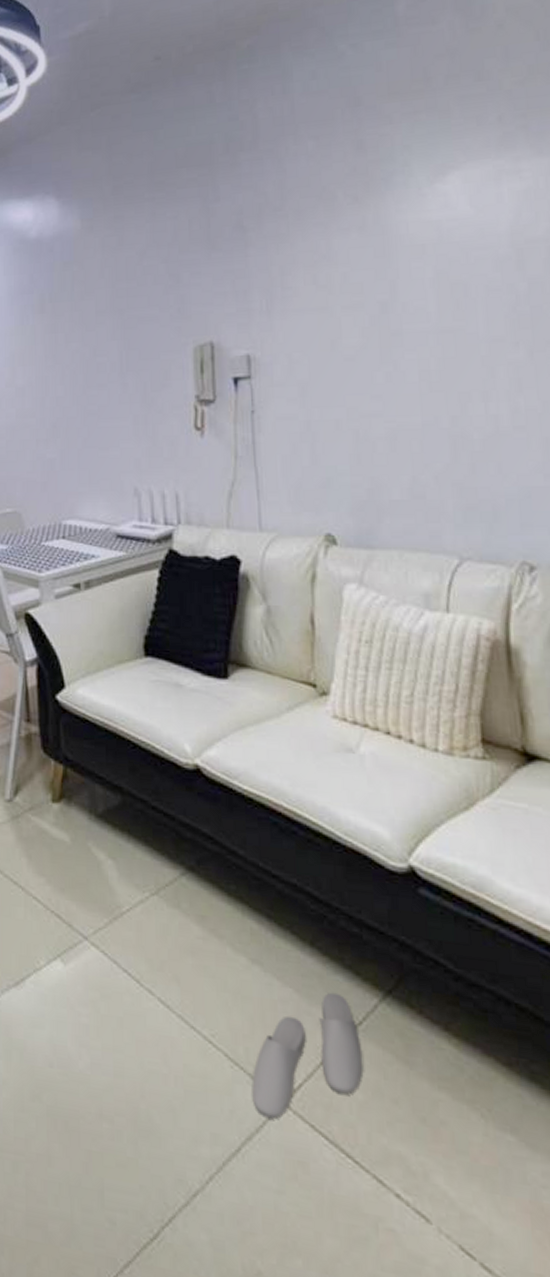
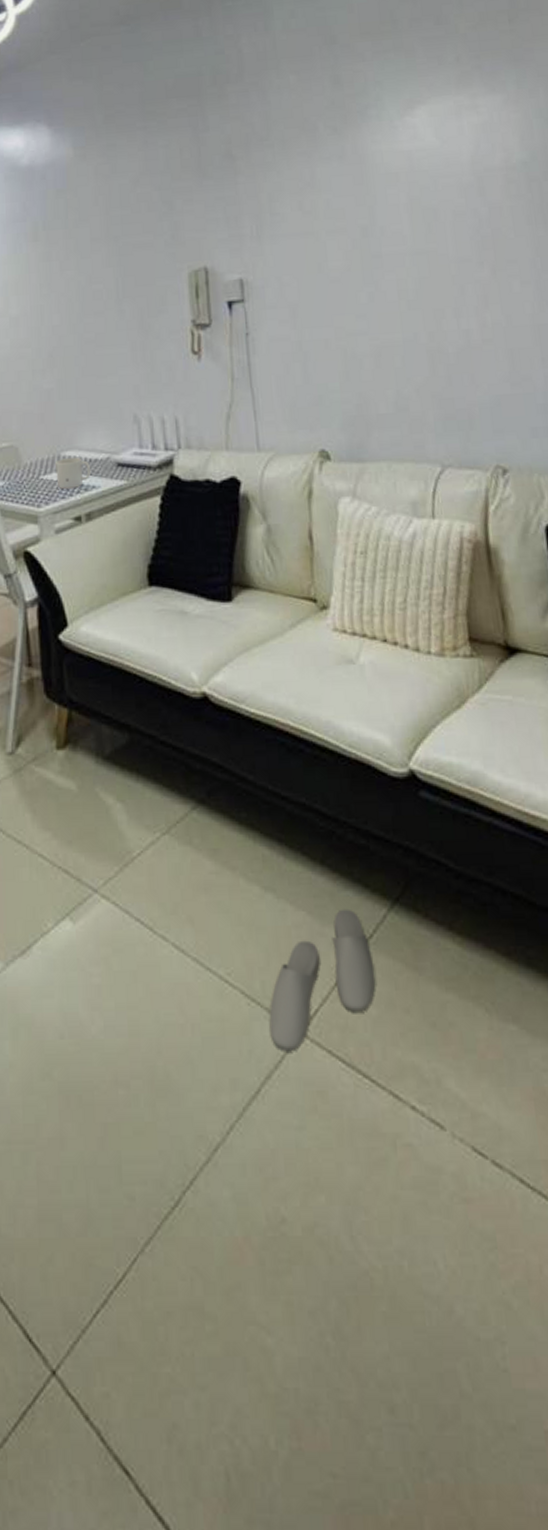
mug: none [57,526,91,557] -> present [56,457,92,490]

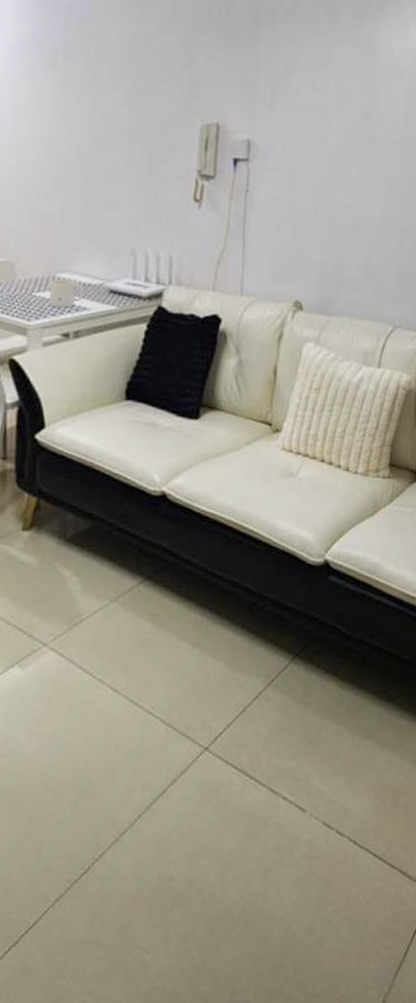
slippers: present [269,908,376,1052] -> none [180,660,272,763]

